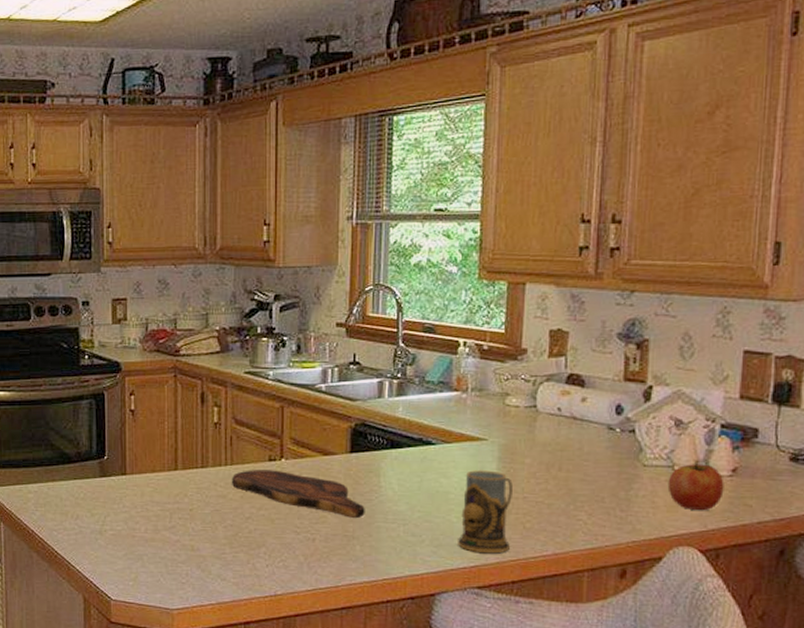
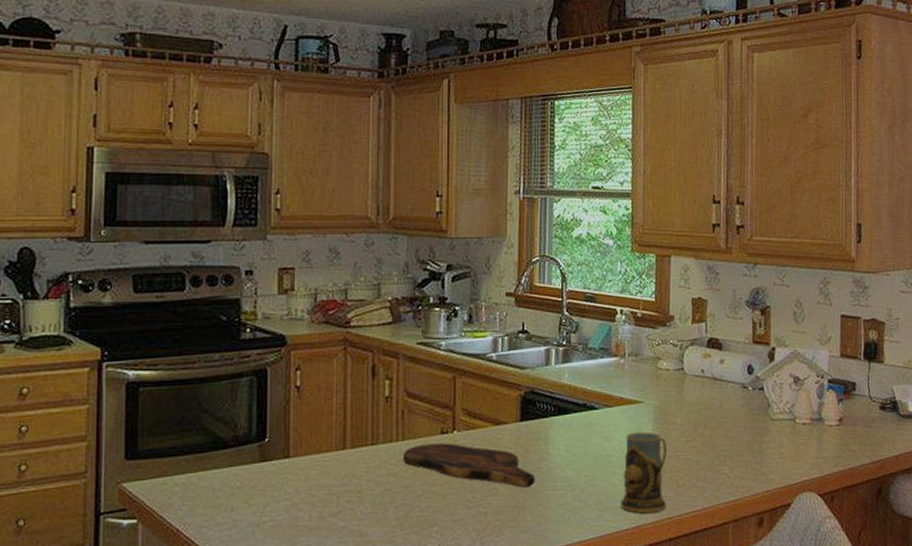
fruit: present [667,460,724,510] -> none [791,412,834,458]

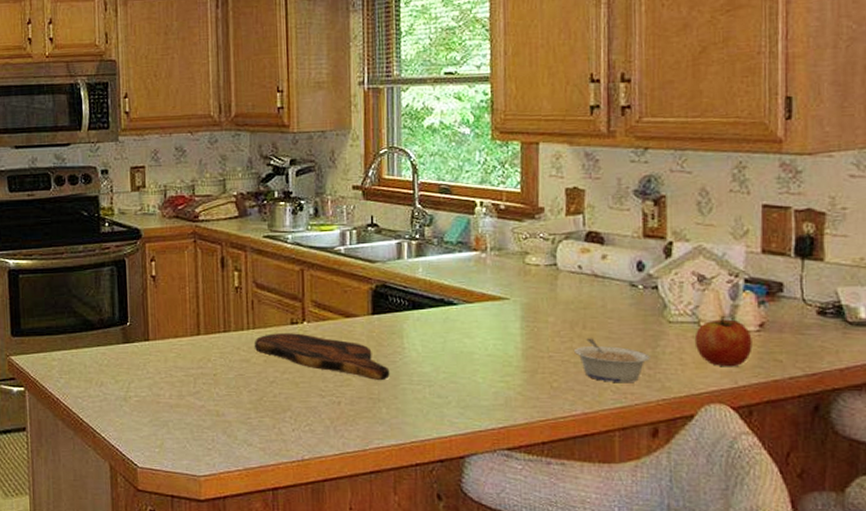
mug: present [621,431,667,513] -> none [485,330,538,414]
legume: none [697,437,757,478] -> present [574,338,650,382]
fruit: none [791,412,834,458] -> present [694,315,752,366]

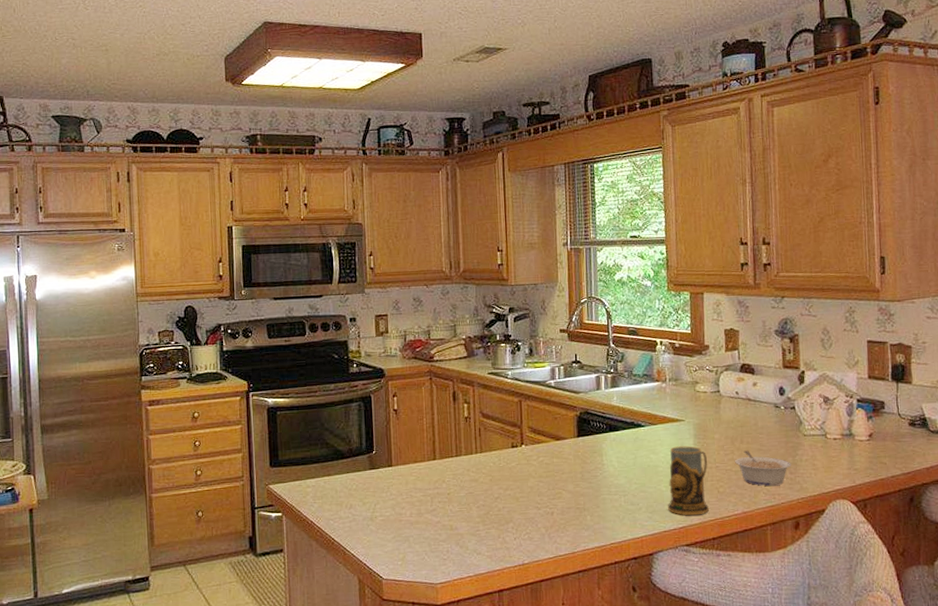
cutting board: present [254,333,390,381] -> none [481,455,593,493]
mug: none [485,330,538,414] -> present [668,446,709,516]
fruit: present [694,315,752,366] -> none [823,428,865,469]

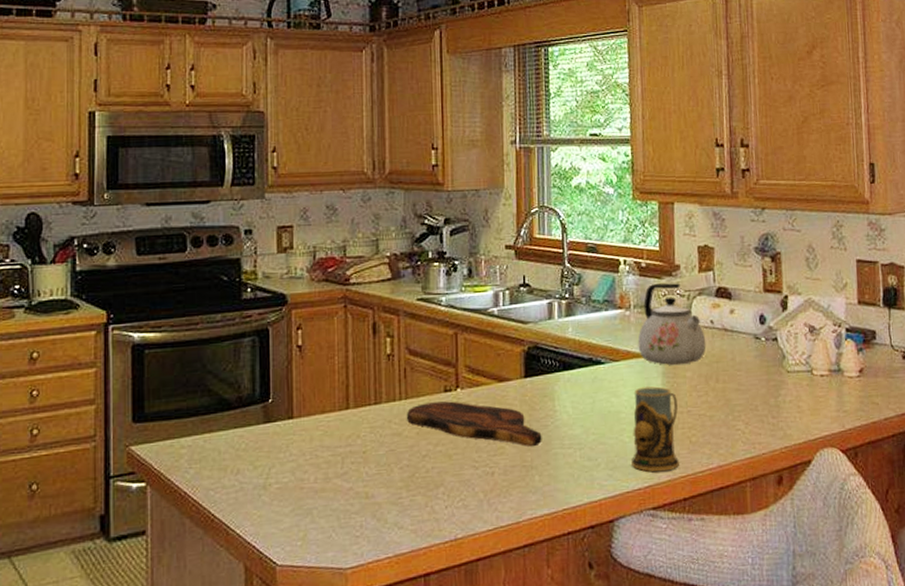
cutting board: none [481,455,593,493] -> present [406,401,542,447]
kettle: none [672,360,732,428] -> present [637,283,706,365]
legume: present [735,450,791,486] -> none [709,391,774,434]

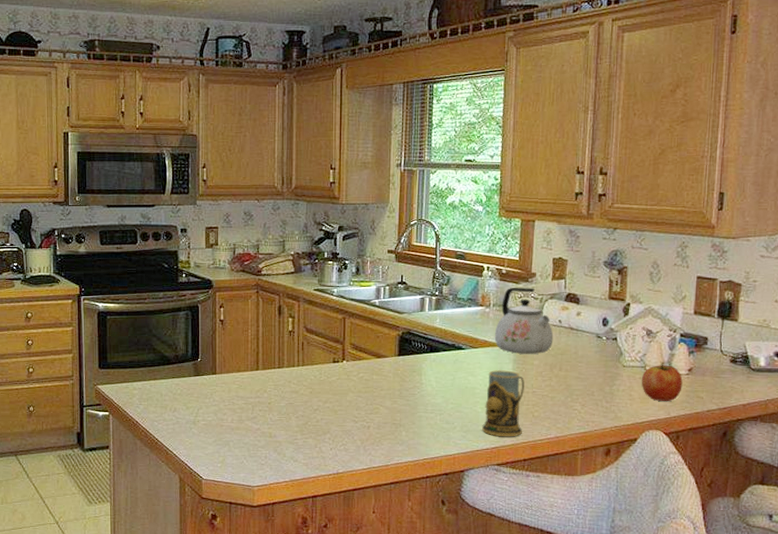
cutting board: present [406,401,542,447] -> none [302,370,410,410]
fruit: none [808,363,855,412] -> present [641,362,683,401]

